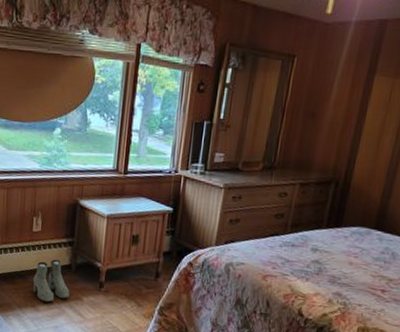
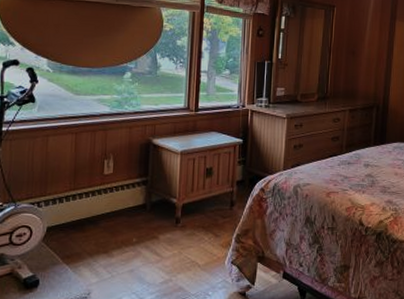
boots: present [33,259,70,303] -> none [105,200,145,246]

